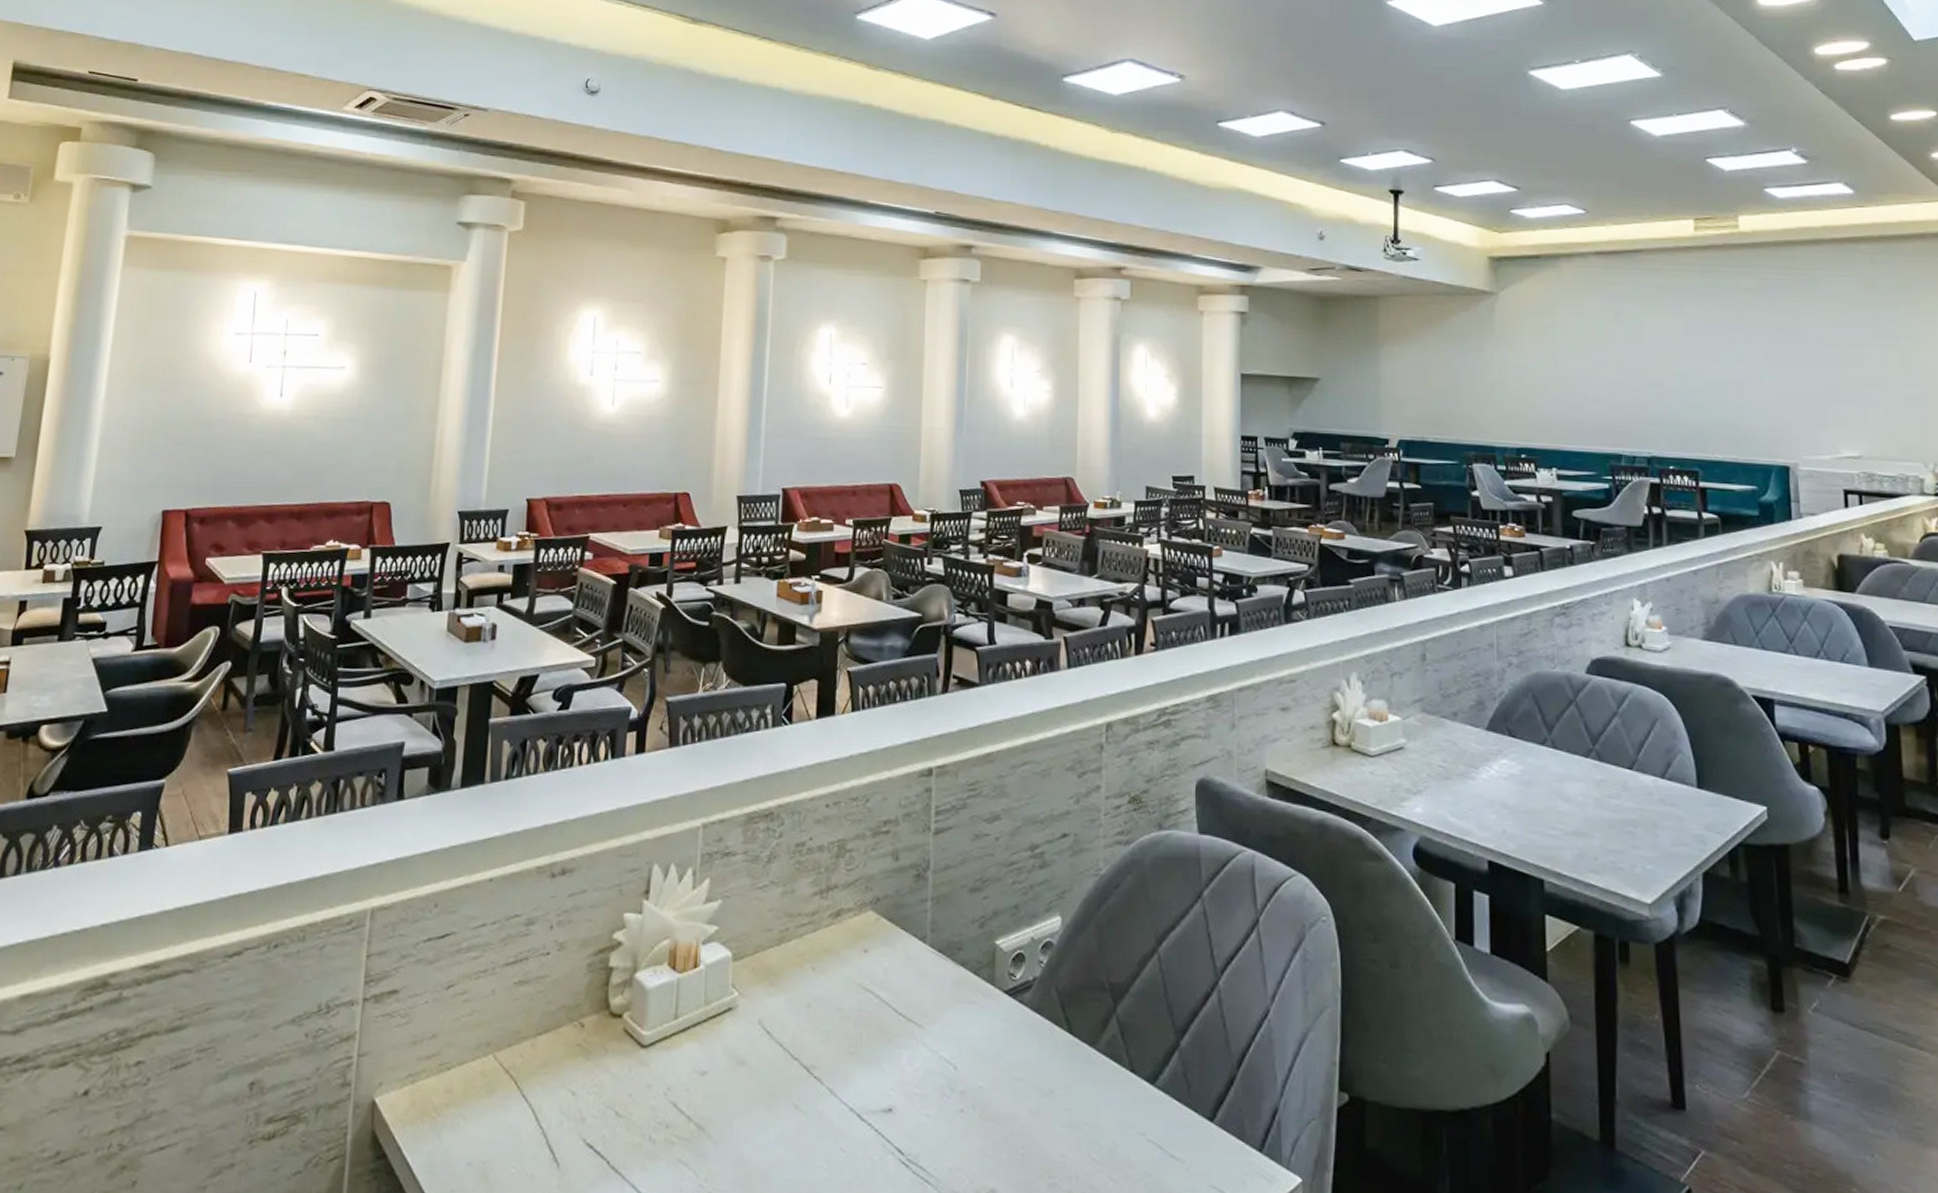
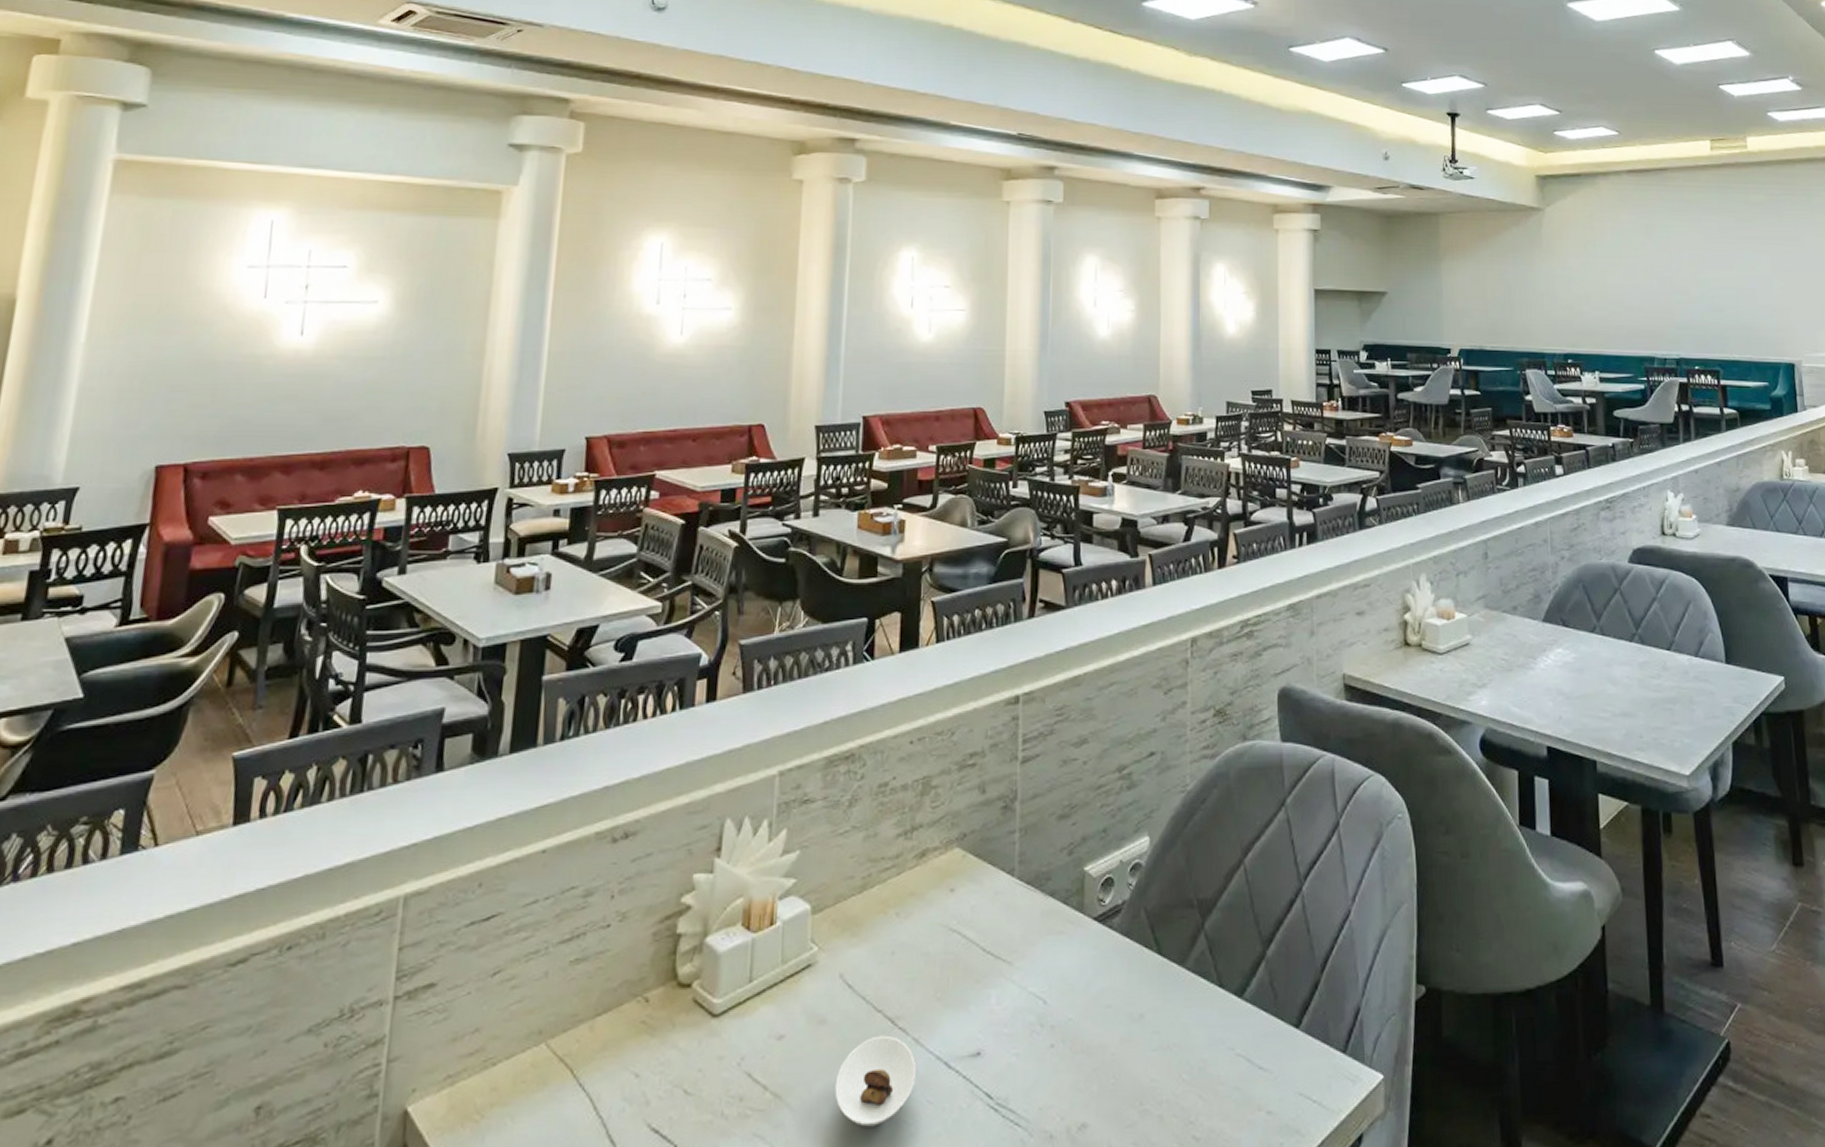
saucer: none [753,1082,831,1167] -> present [835,1035,917,1127]

